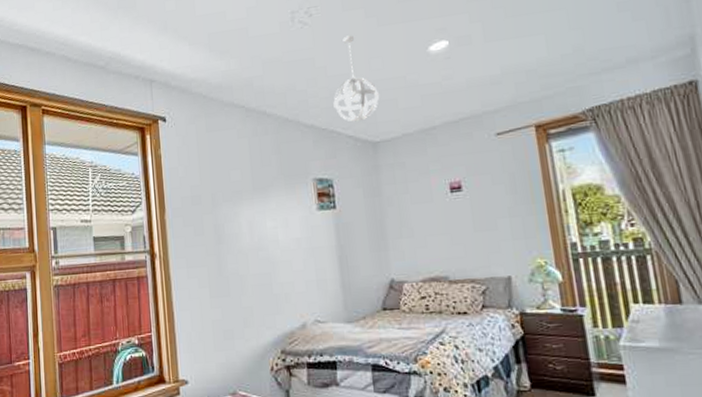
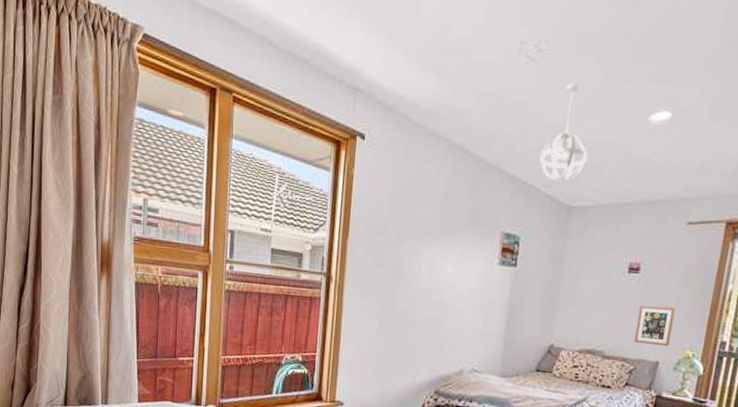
picture frame: none [473,218,516,261] -> present [634,305,675,347]

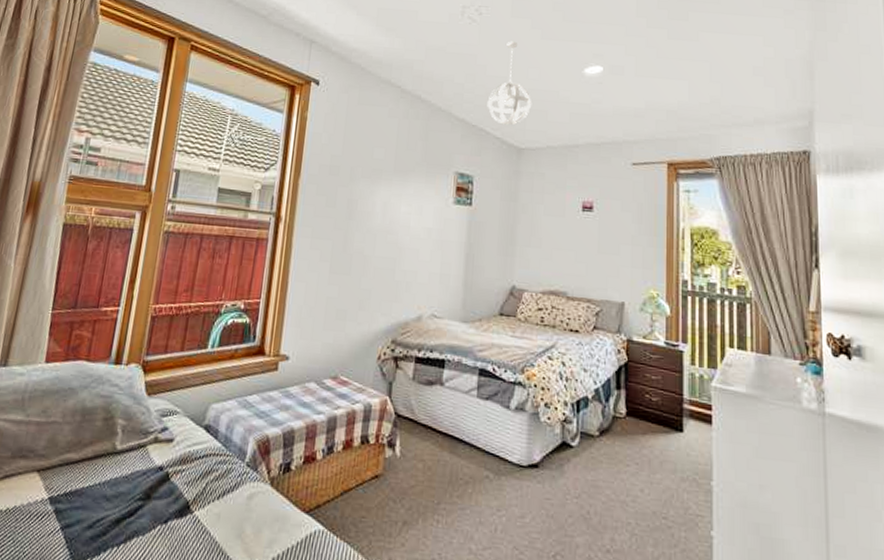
picture frame: present [634,305,675,347] -> none [597,244,633,286]

